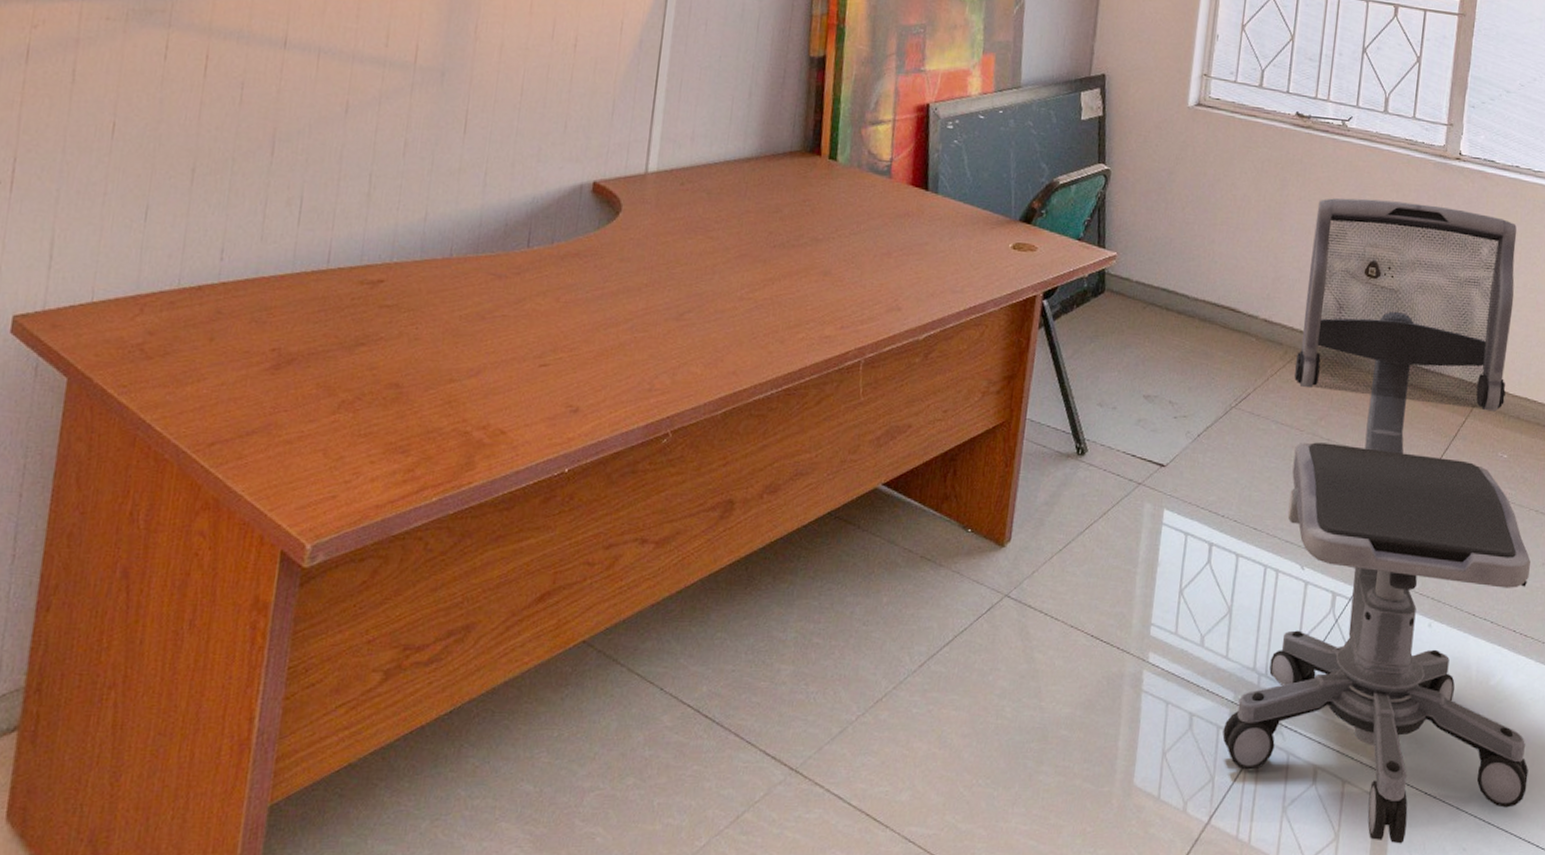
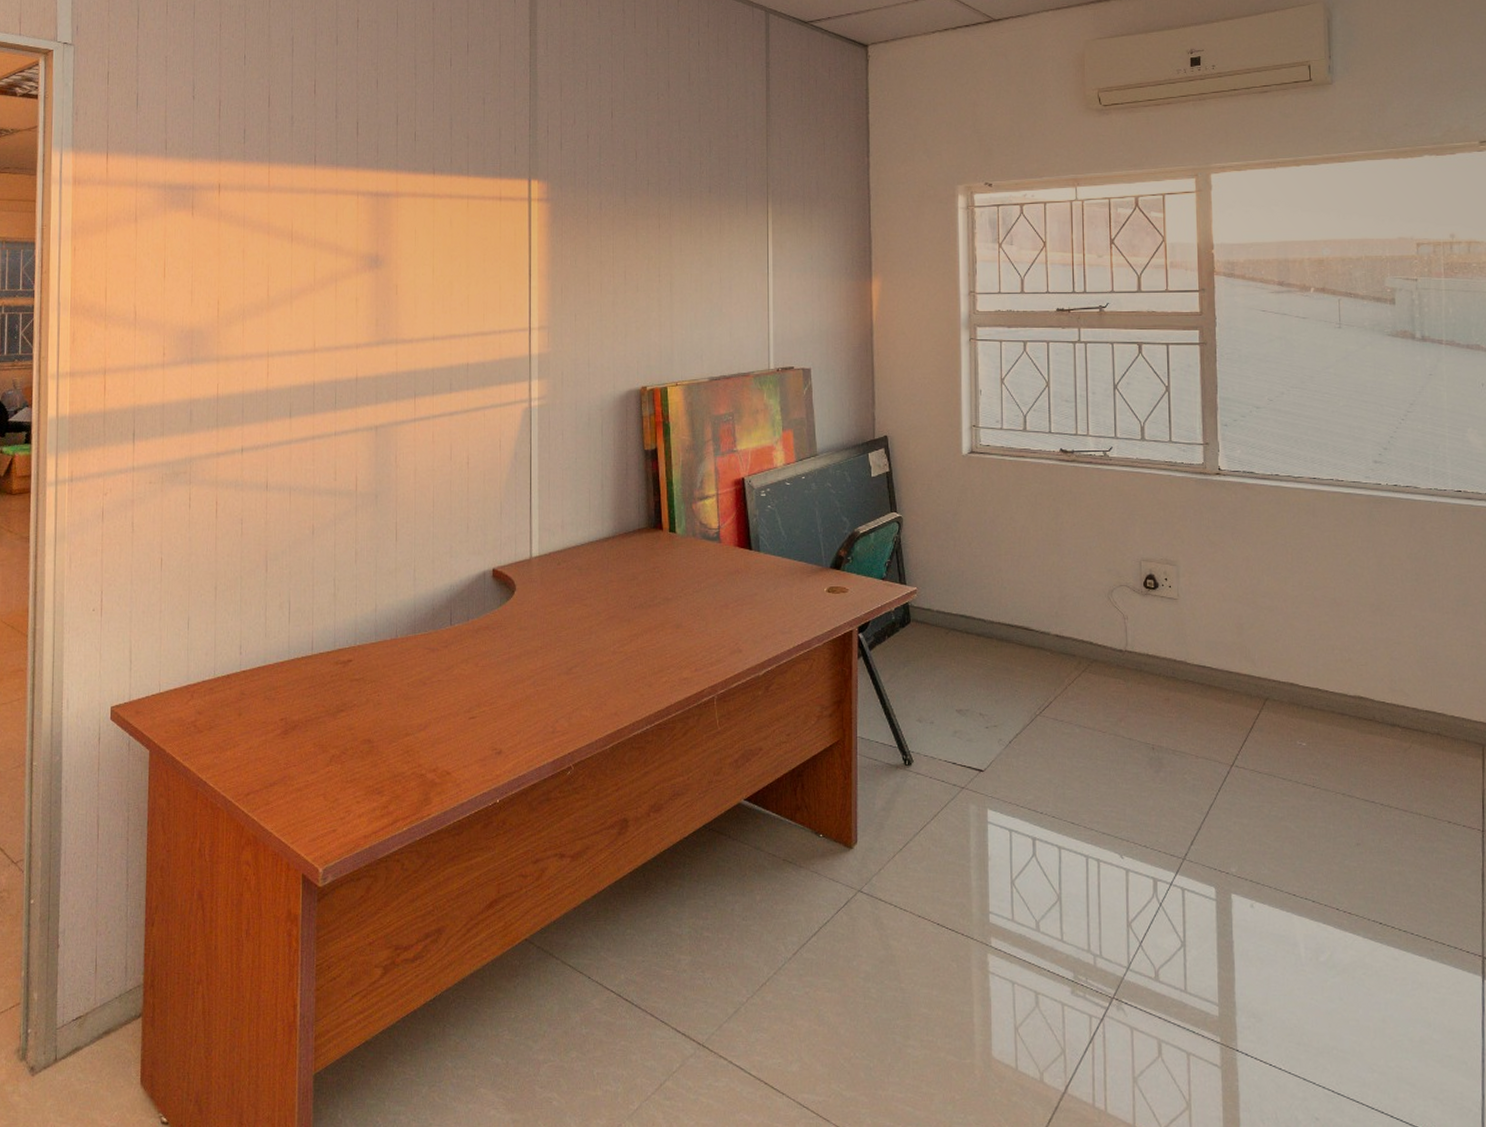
office chair: present [1222,198,1531,844] -> none [1068,518,1372,1113]

